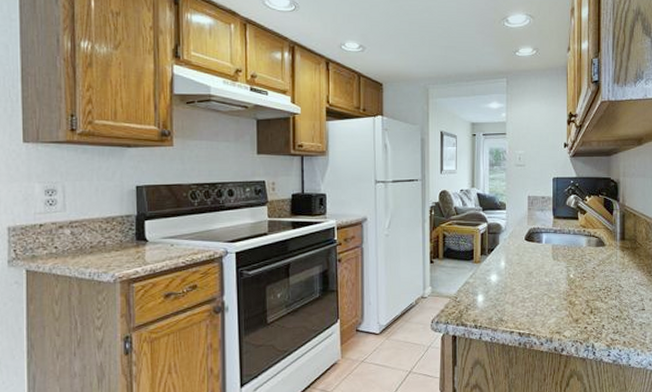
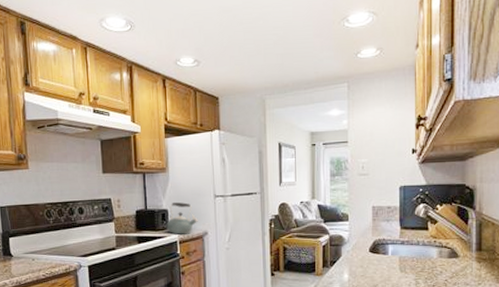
kettle: none [324,187,358,220] -> present [166,202,198,235]

